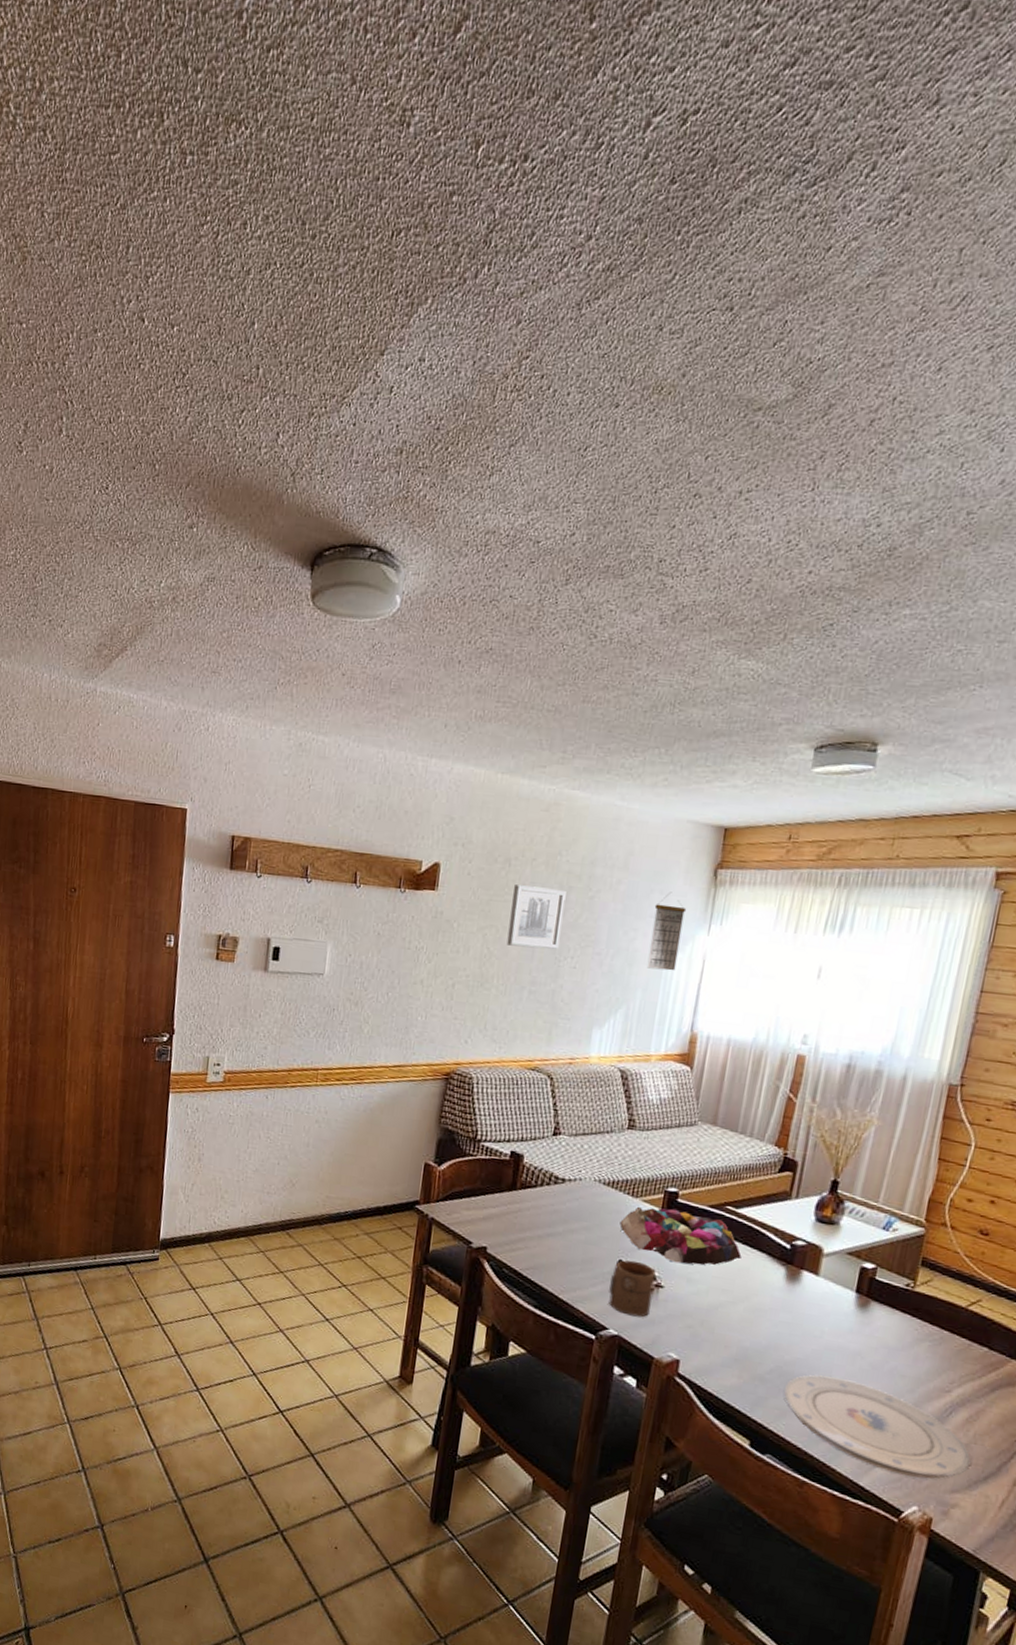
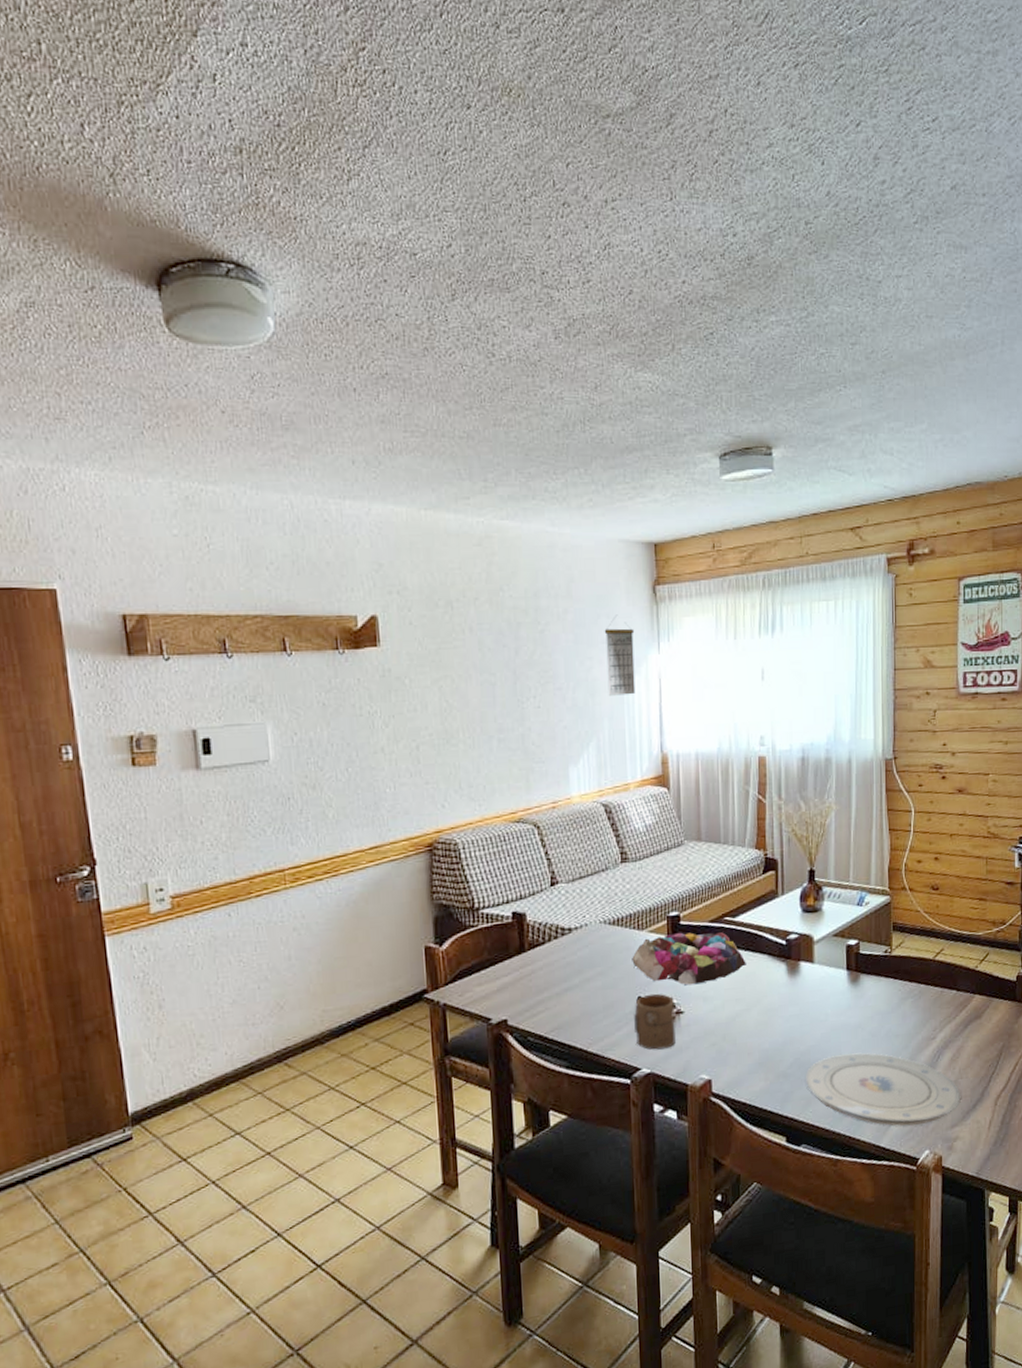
wall art: present [506,885,566,949] -> none [462,627,519,695]

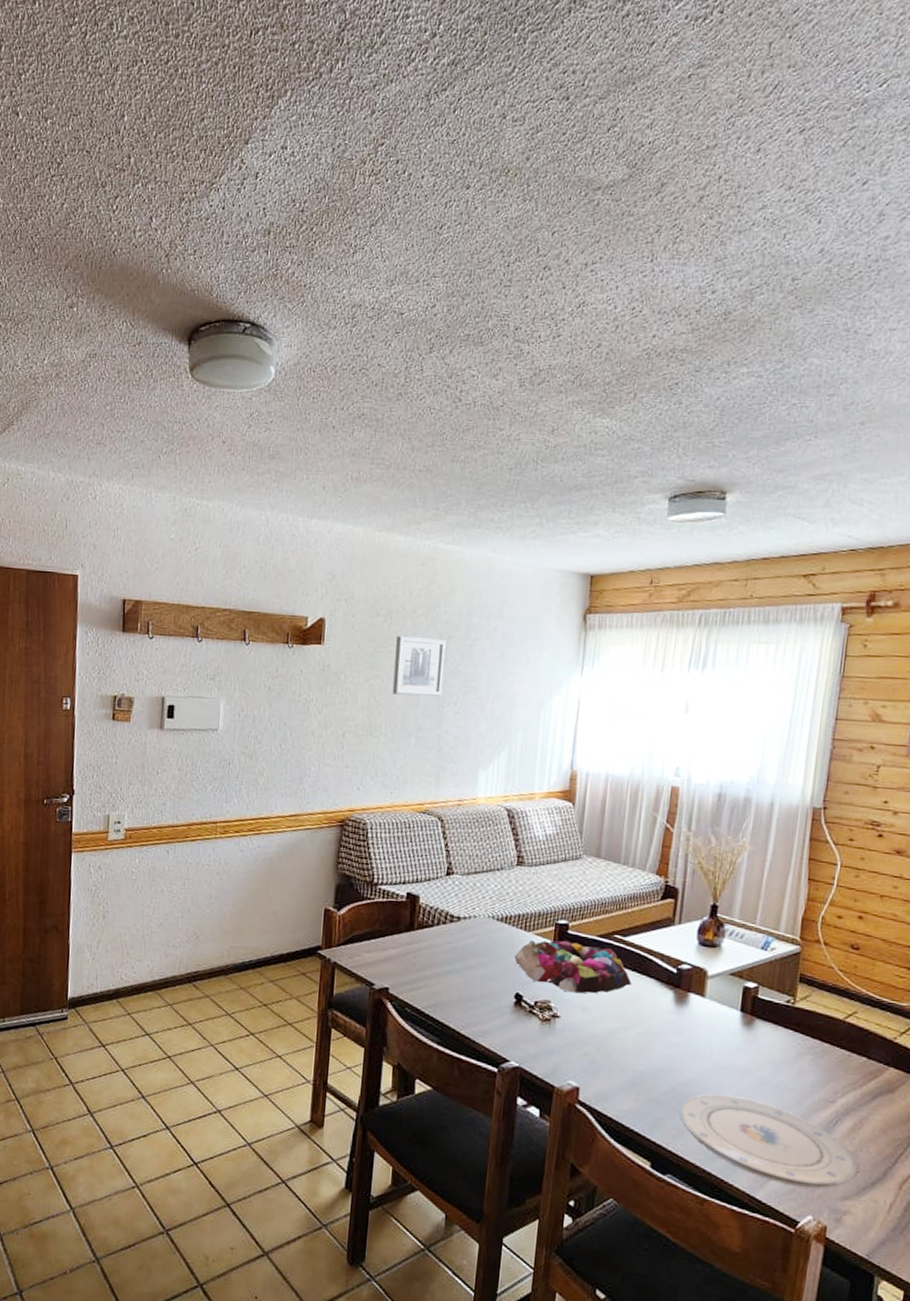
wall art: none [462,627,519,695] -> present [392,636,446,697]
calendar: present [604,614,636,696] -> none [526,637,560,712]
cup: present [634,993,675,1050] -> none [508,992,552,1048]

